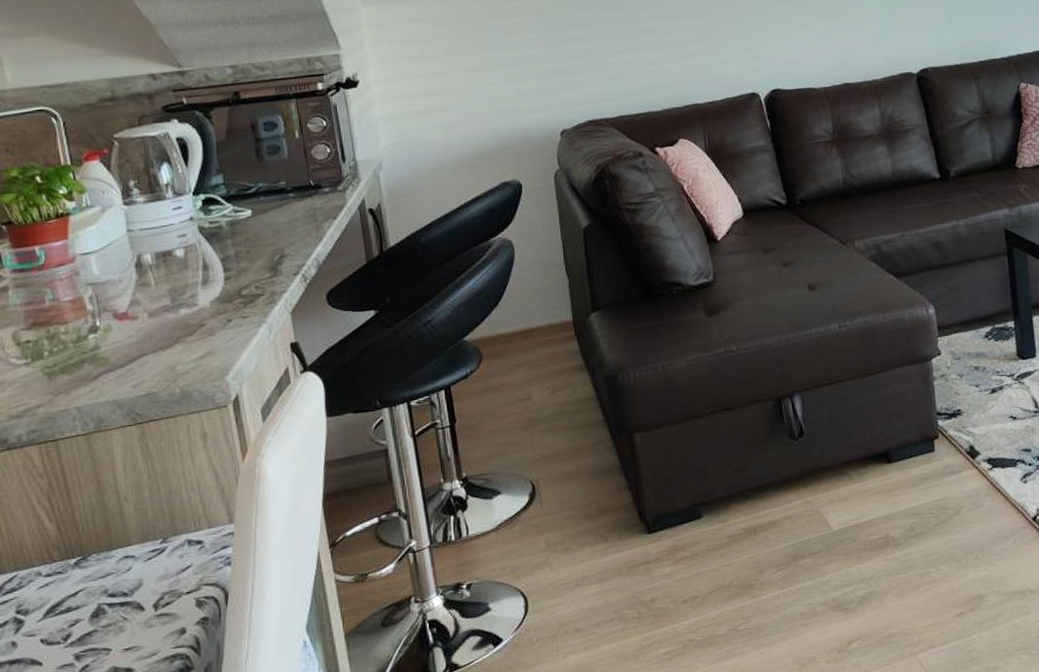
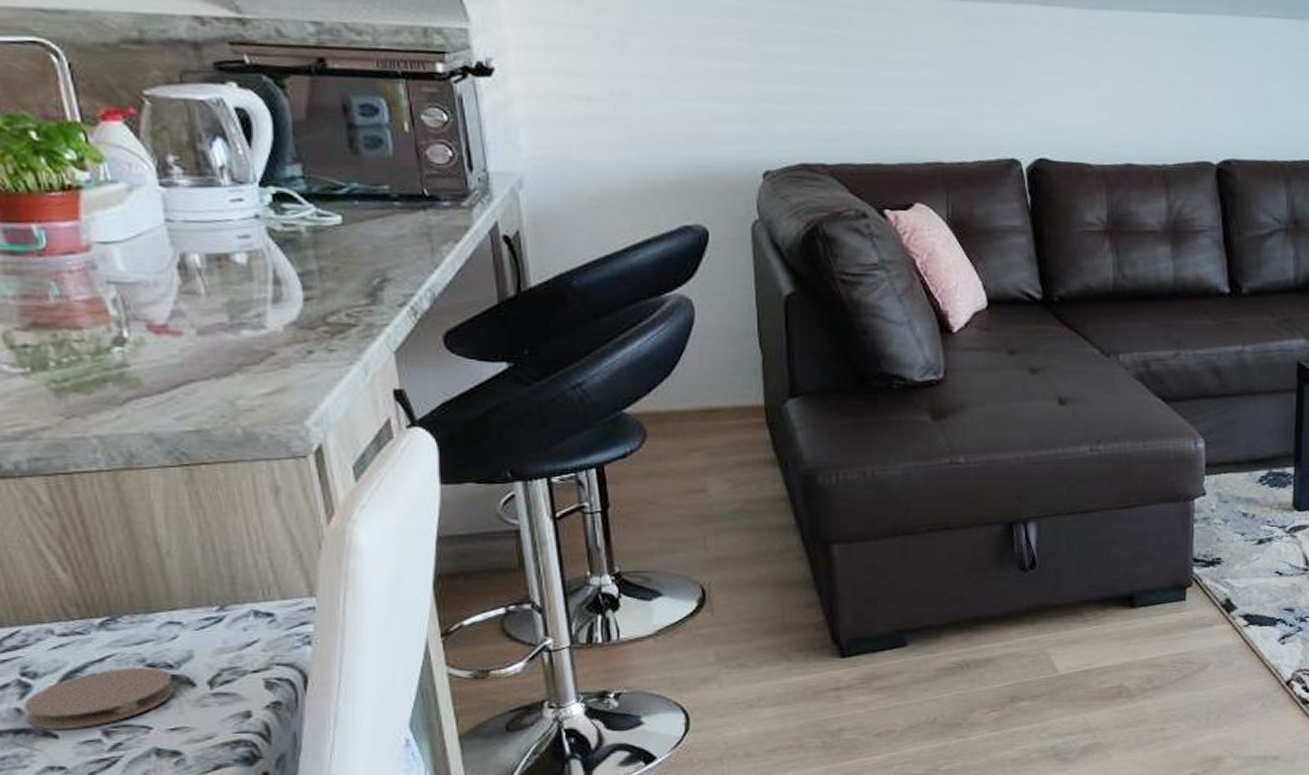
coaster: none [17,596,128,659] -> present [23,667,174,731]

